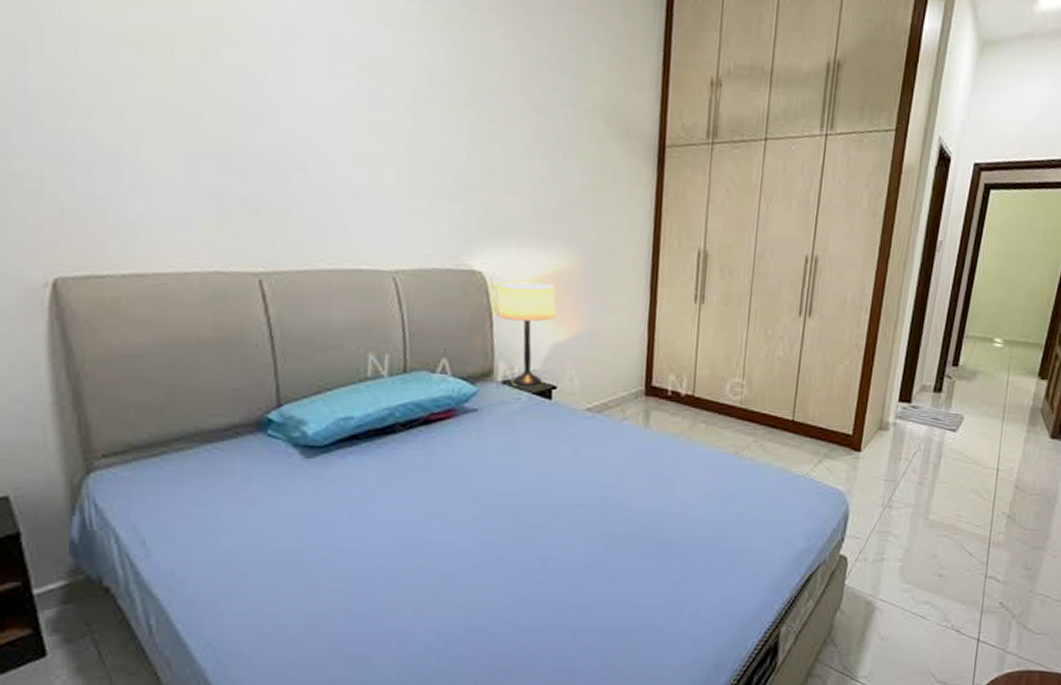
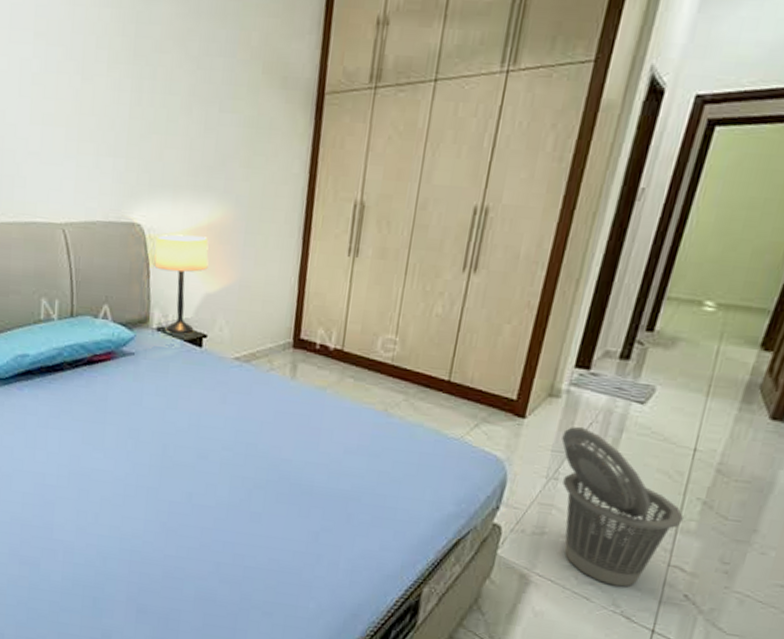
laundry basket: none [892,455,995,602] -> present [561,426,685,587]

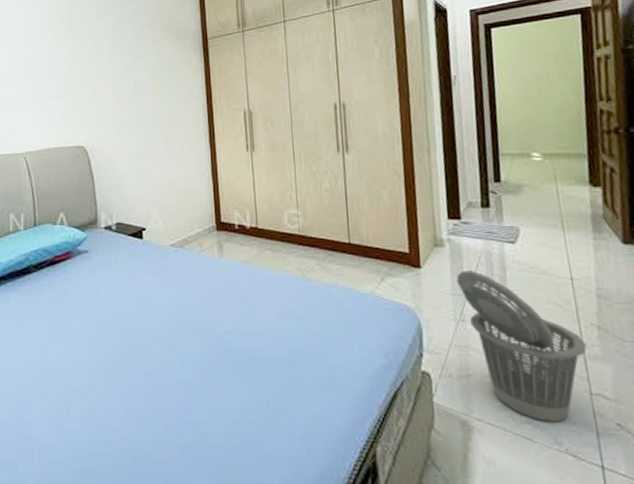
table lamp: present [154,234,209,334] -> none [97,150,140,230]

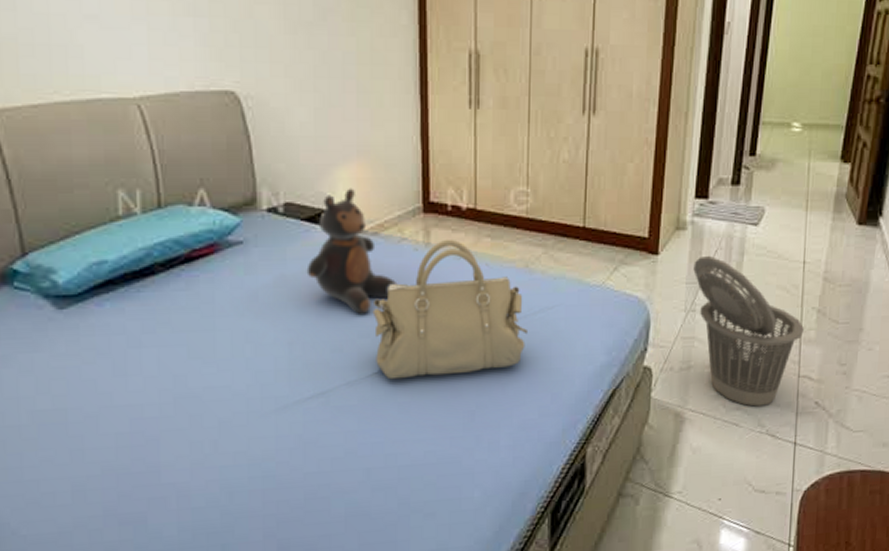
teddy bear: none [132,211,200,310] -> present [306,188,398,314]
shoulder bag: none [181,251,309,367] -> present [372,239,527,380]

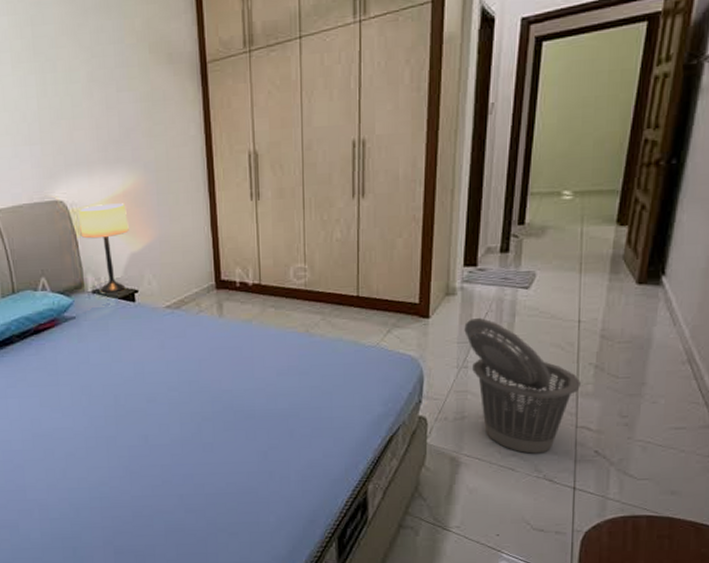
table lamp: none [255,100,319,213] -> present [79,203,129,293]
teddy bear: present [306,188,398,314] -> none [125,271,198,372]
shoulder bag: present [372,239,527,380] -> none [178,310,310,425]

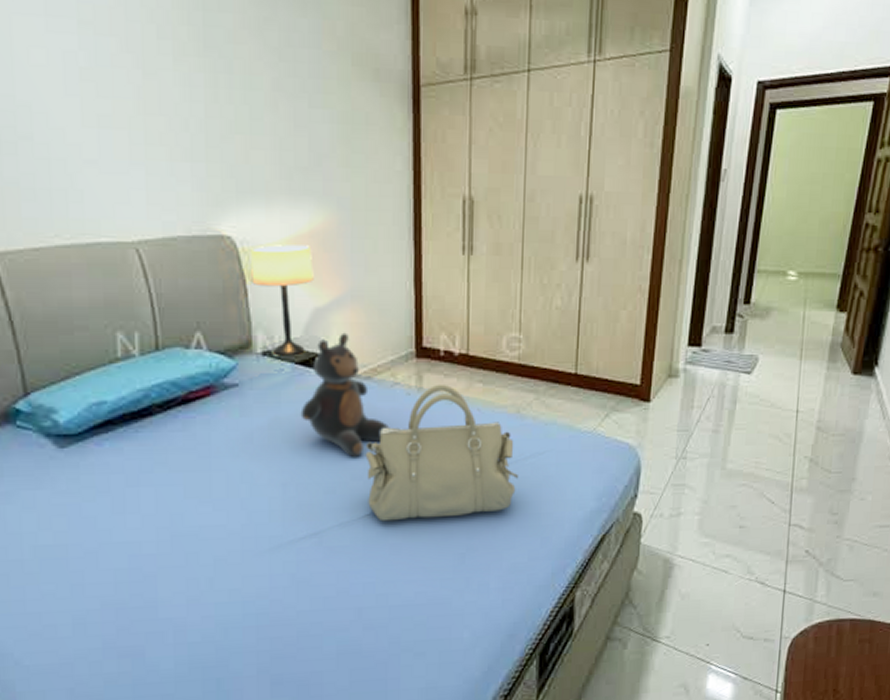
teddy bear: none [125,271,198,372] -> present [300,332,390,457]
shoulder bag: none [178,310,310,425] -> present [365,384,518,522]
laundry basket: present [464,317,582,454] -> none [685,403,797,554]

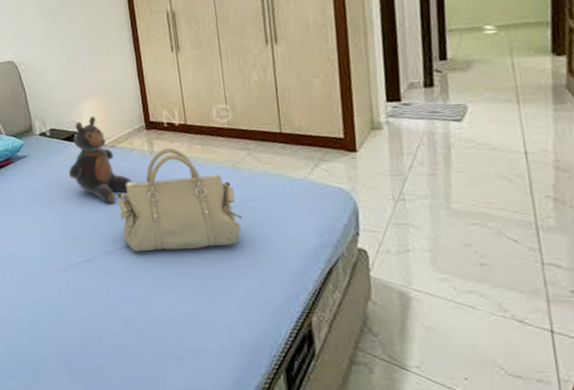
table lamp: present [251,245,314,356] -> none [26,60,68,136]

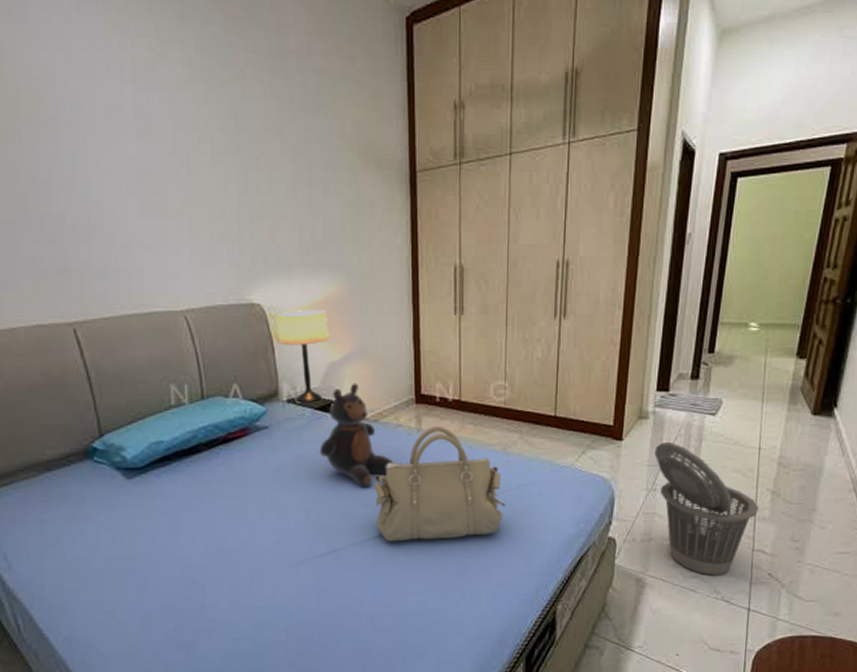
table lamp: none [26,60,68,136] -> present [277,310,329,403]
laundry basket: none [395,150,541,291] -> present [654,441,760,576]

